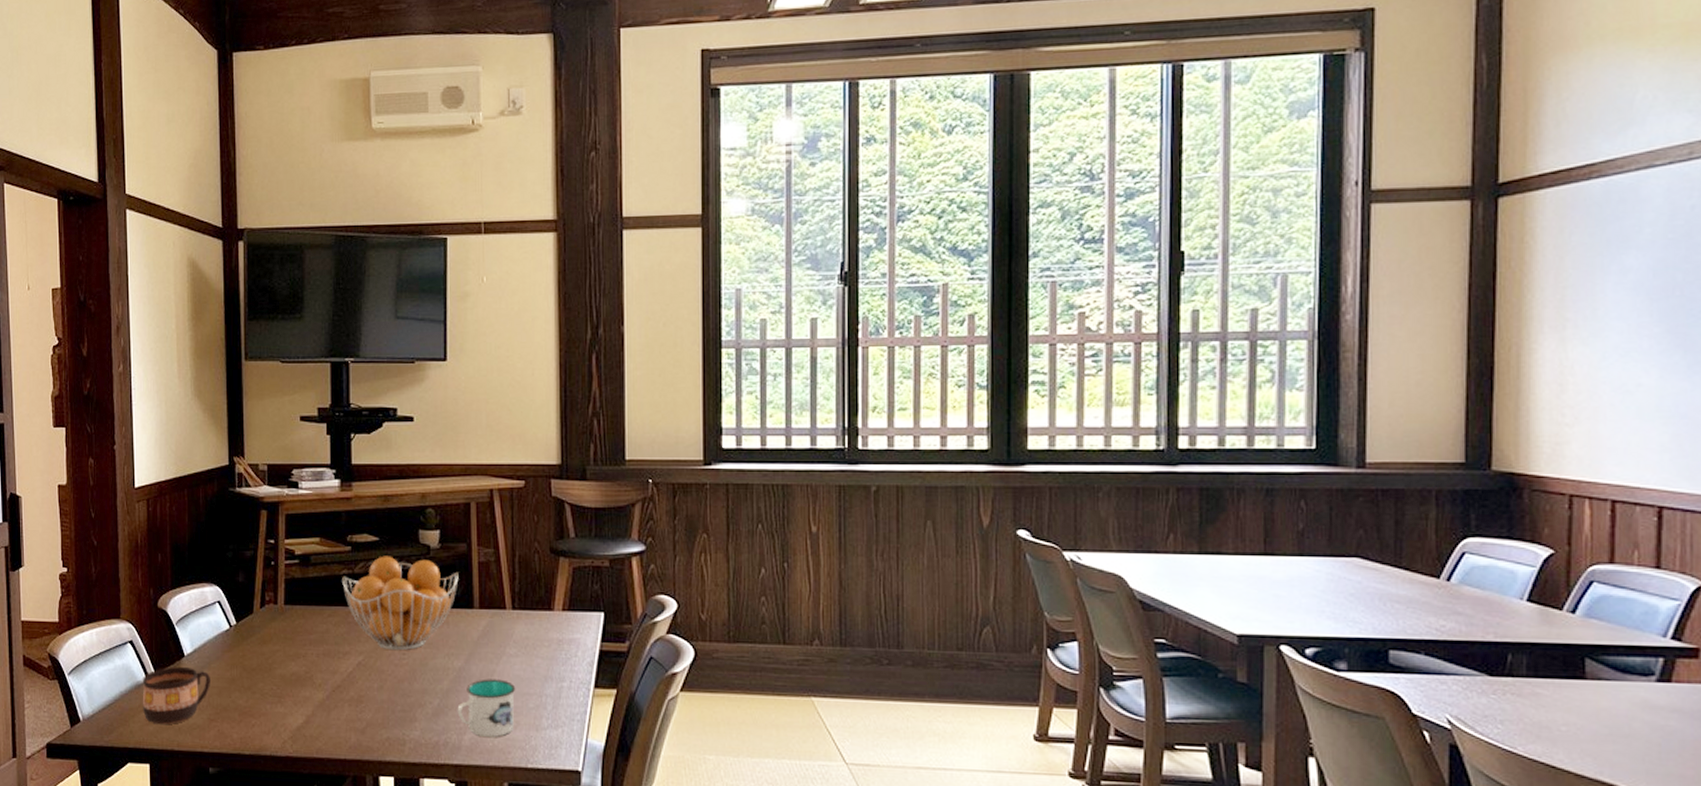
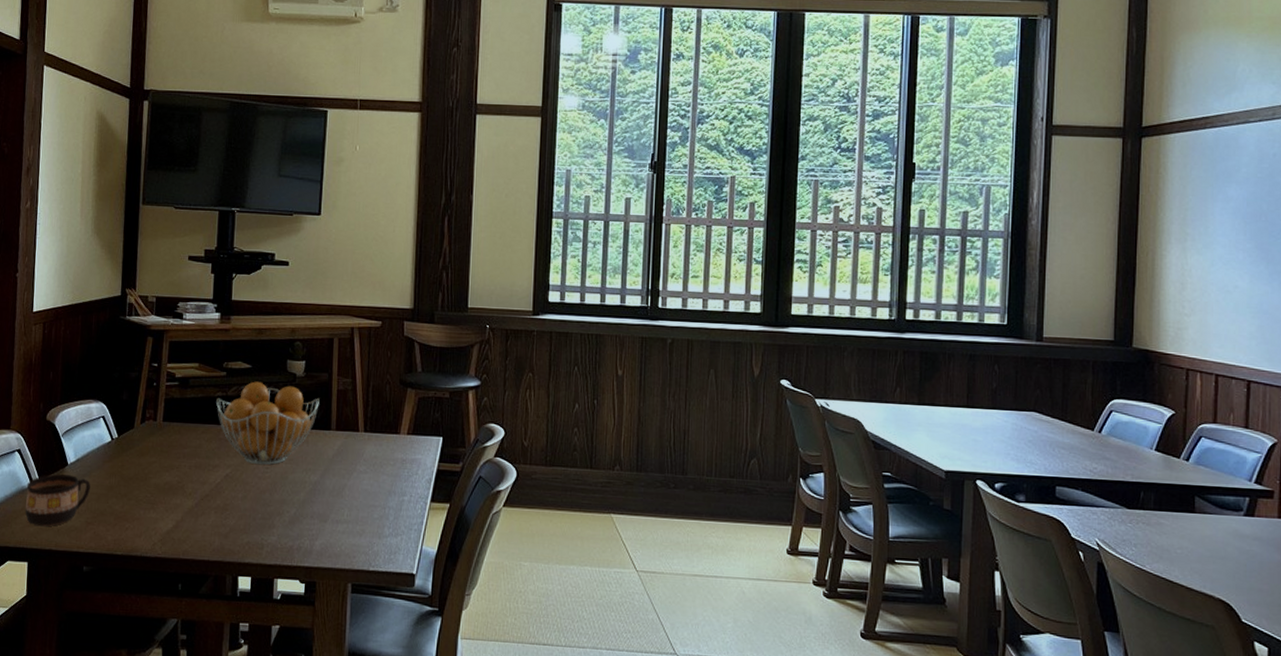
mug: present [457,679,516,738] -> none [311,492,364,544]

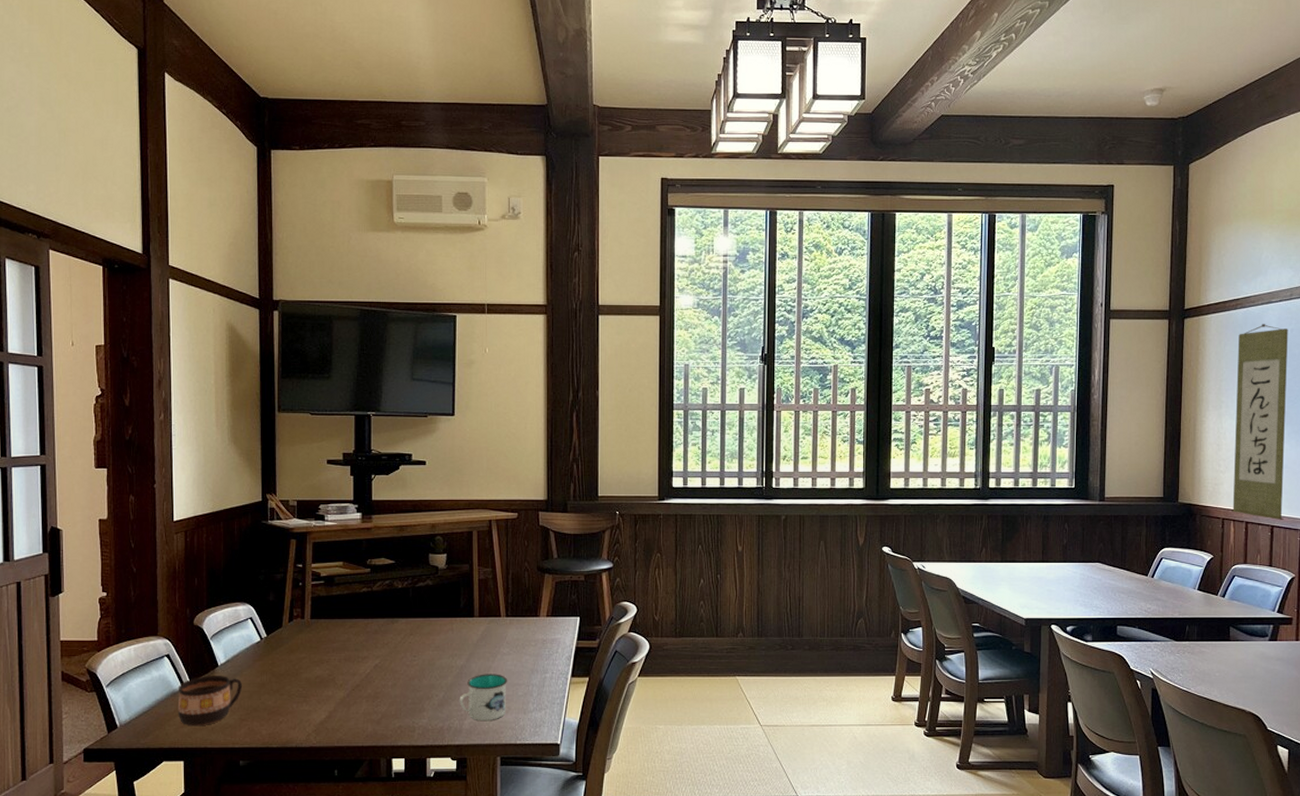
fruit basket: present [216,381,320,465] -> none [362,576,462,654]
mug: none [311,492,364,544] -> present [459,674,508,722]
wall scroll: none [1198,146,1270,376] -> present [1231,324,1288,521]

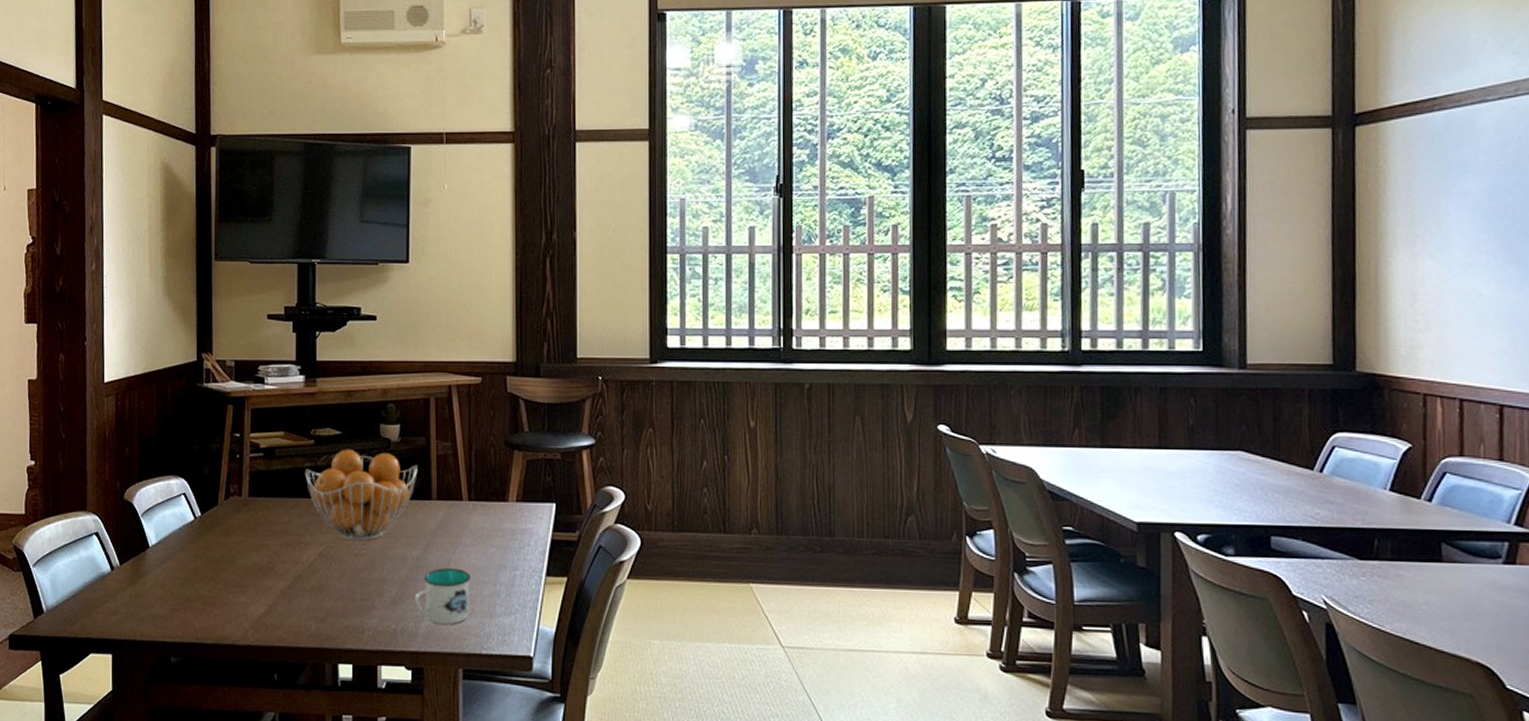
cup: present [177,675,242,727] -> none [106,557,174,615]
fruit basket: none [362,576,462,654] -> present [305,449,418,541]
wall scroll: present [1231,324,1288,521] -> none [1437,130,1519,398]

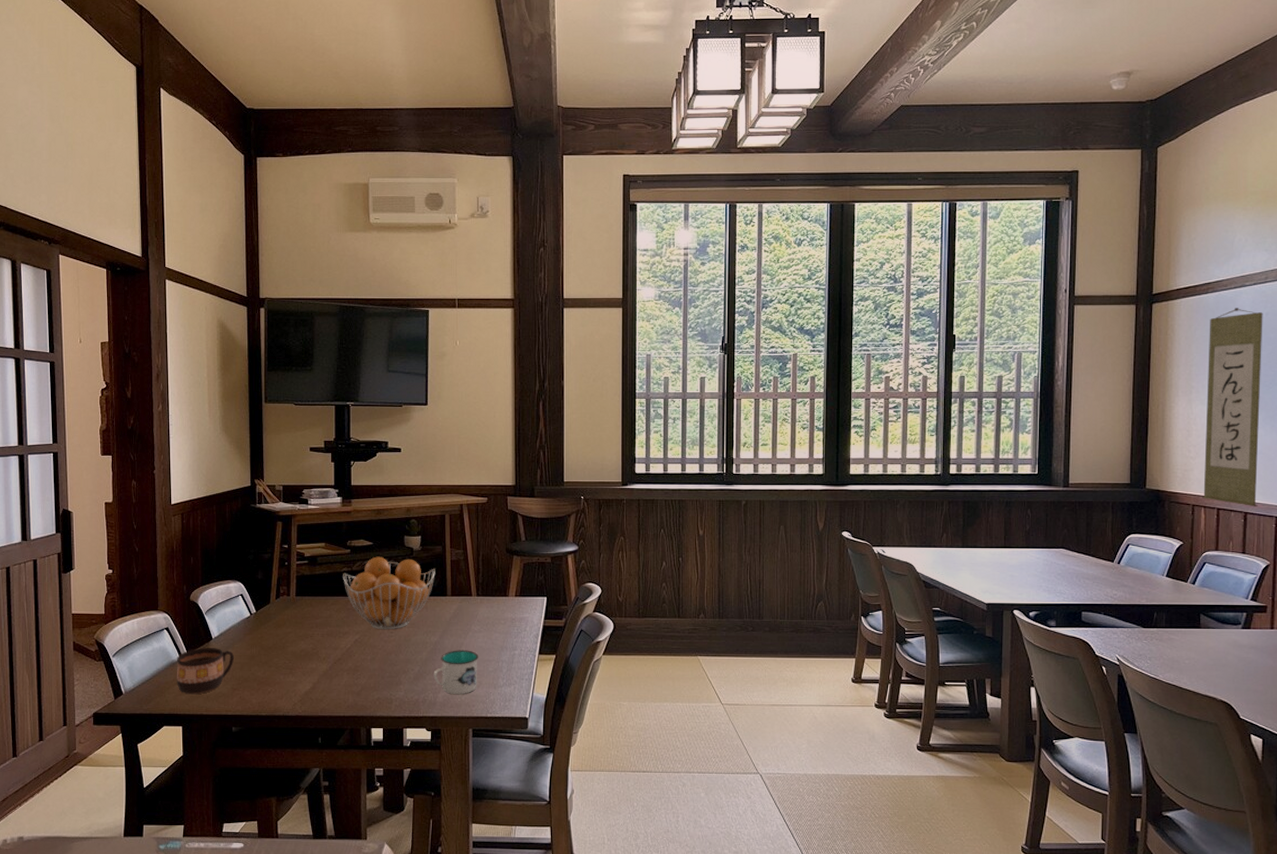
cup: none [106,557,174,615] -> present [176,647,234,695]
wall scroll: none [1437,130,1519,398] -> present [1202,308,1263,508]

